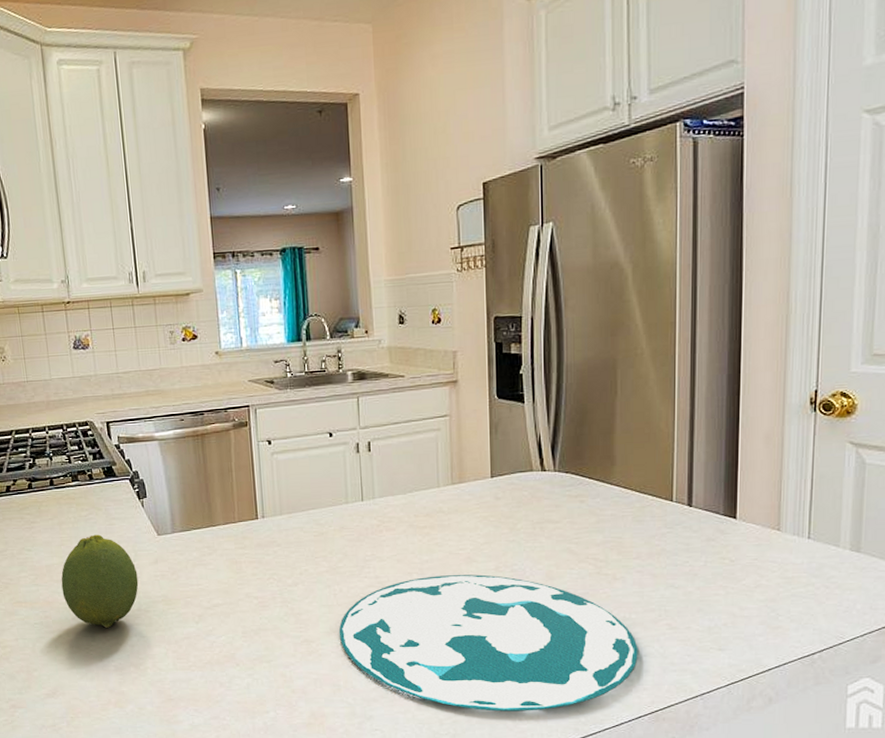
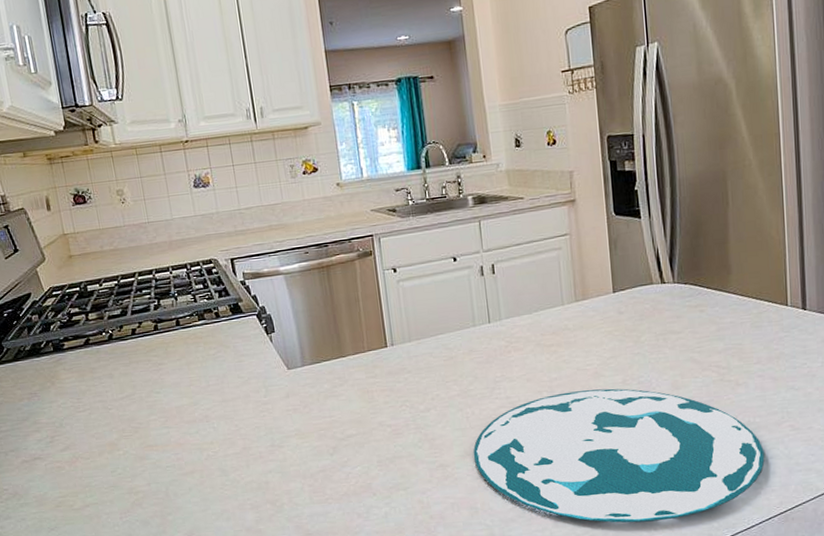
fruit: present [61,534,139,628] -> none [192,372,271,466]

